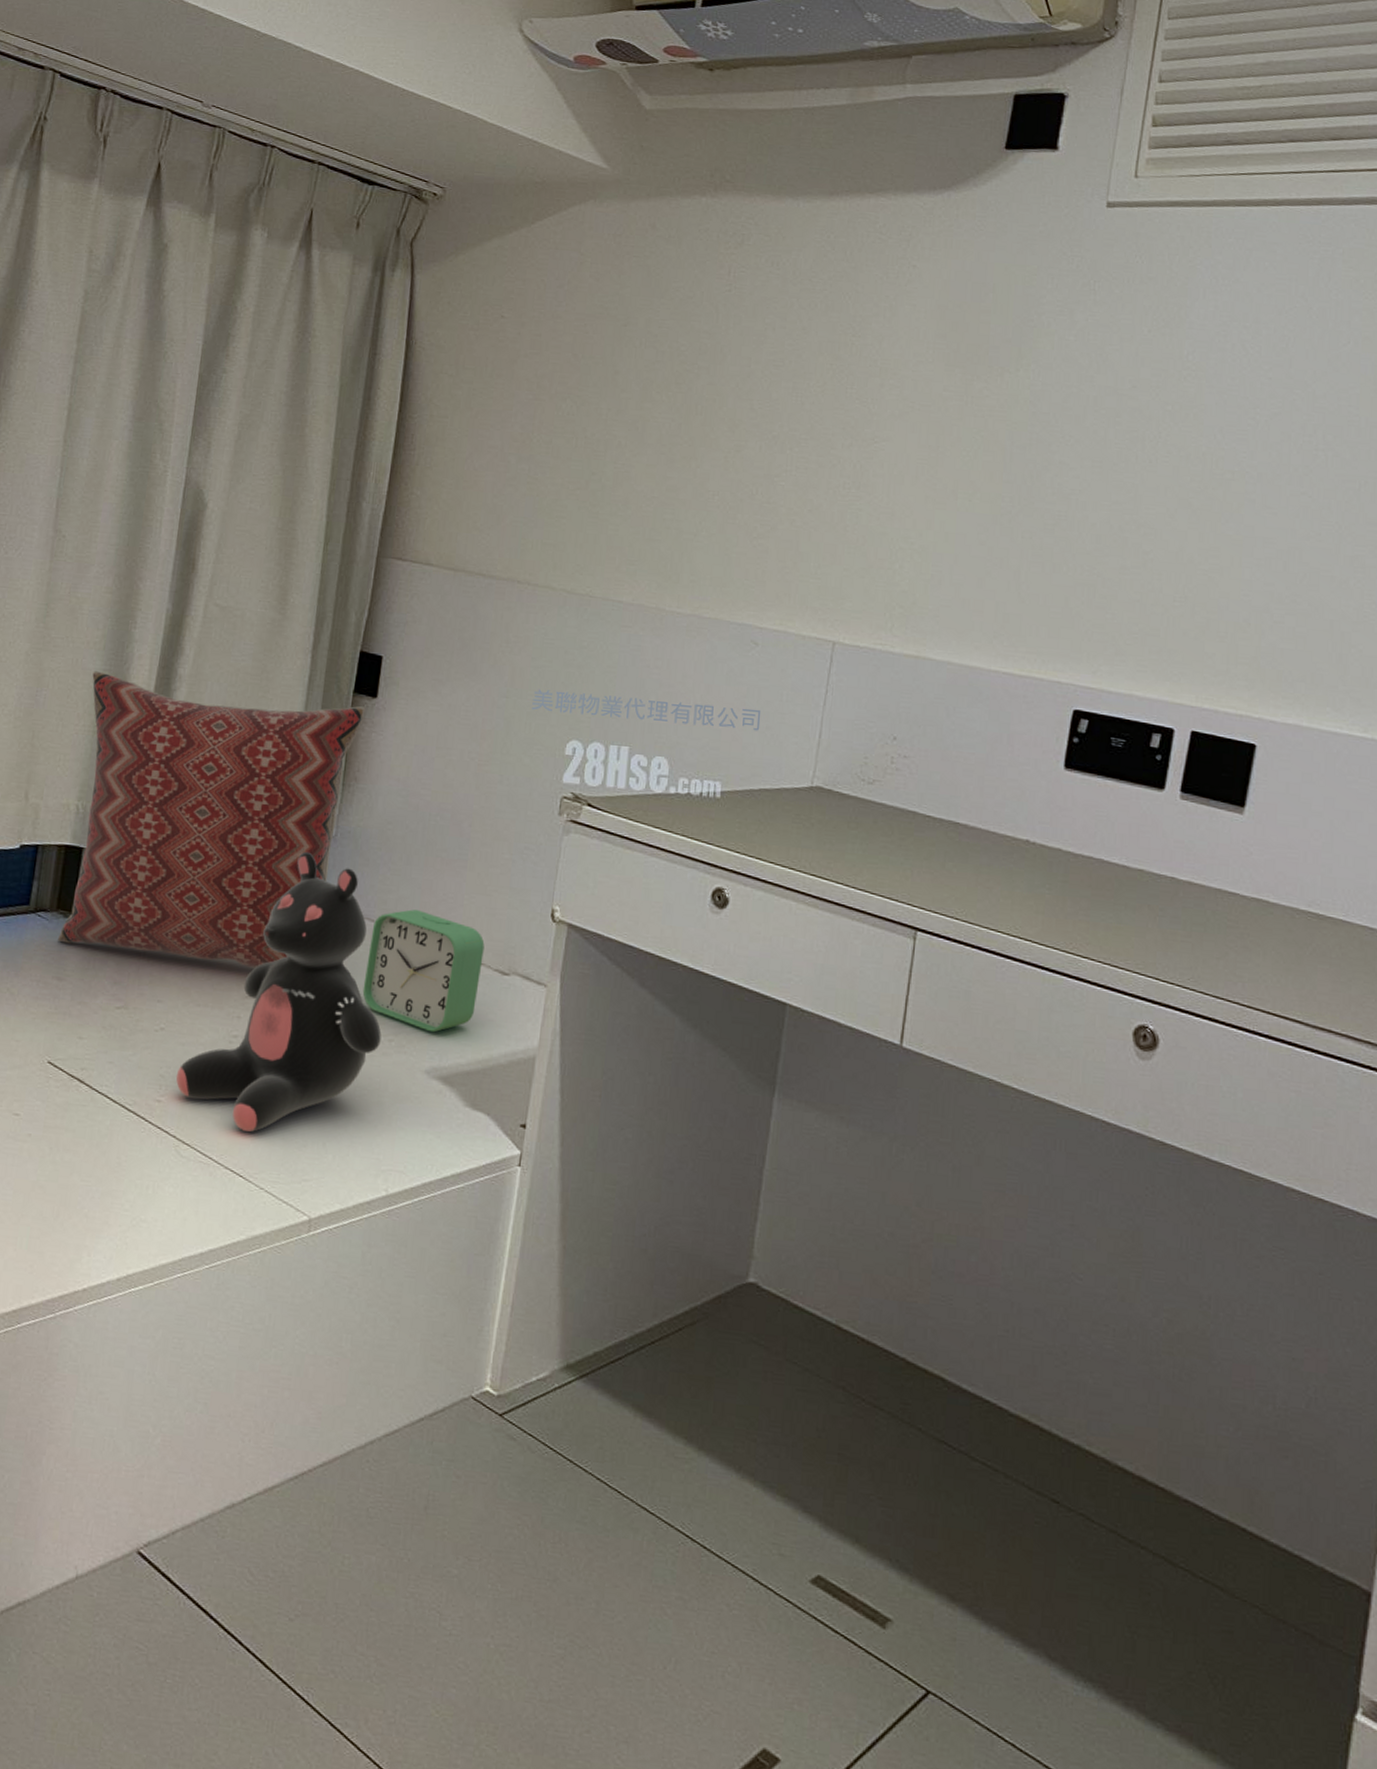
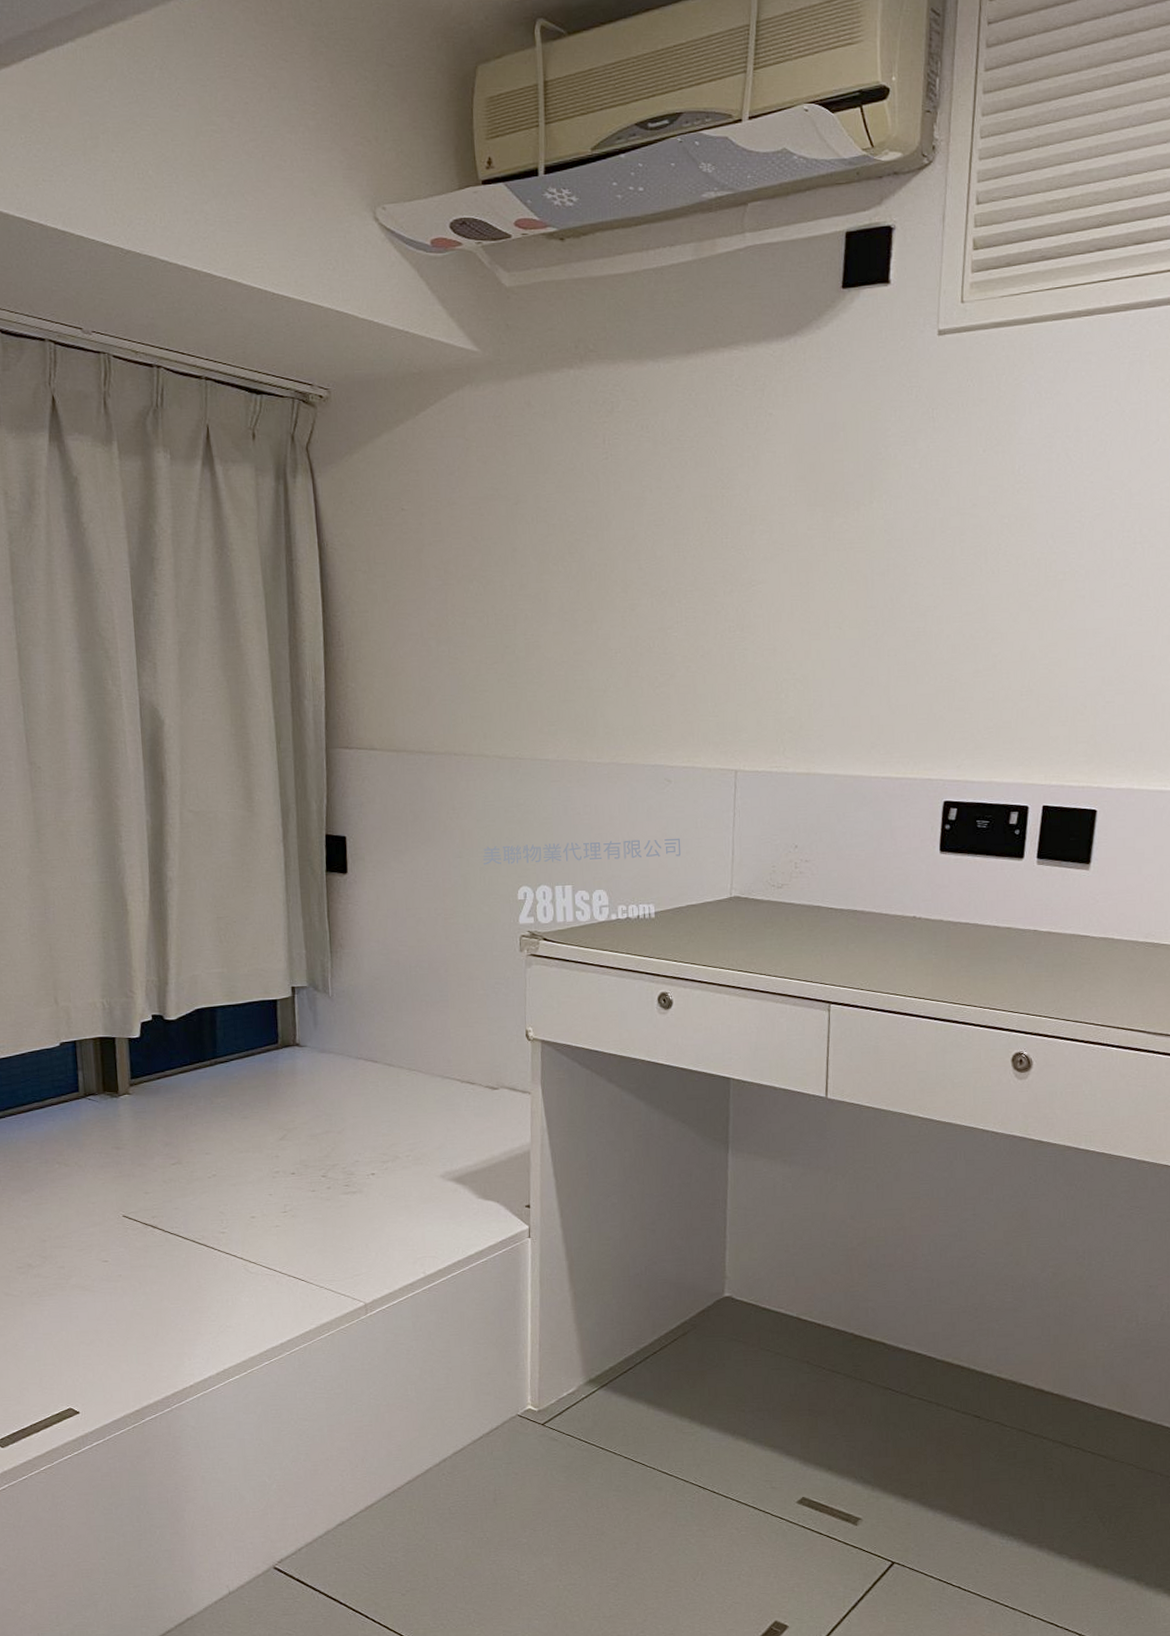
pillow: present [58,671,366,968] -> none [92,883,339,1119]
stuffed animal: present [175,851,382,1132] -> none [233,1013,400,1245]
alarm clock: present [362,909,485,1033] -> none [377,1047,475,1144]

